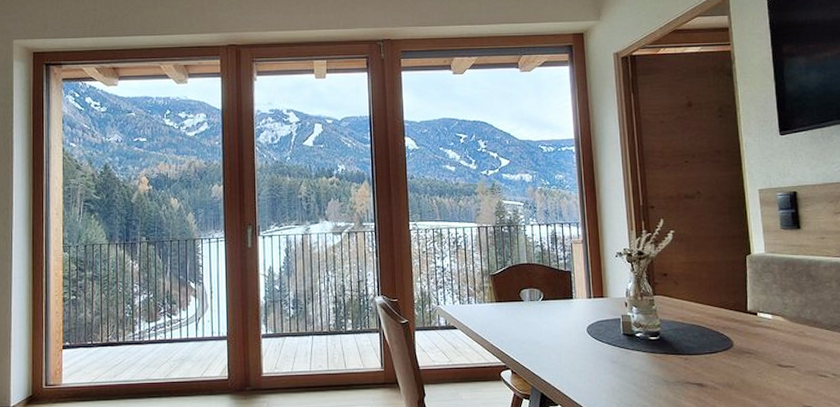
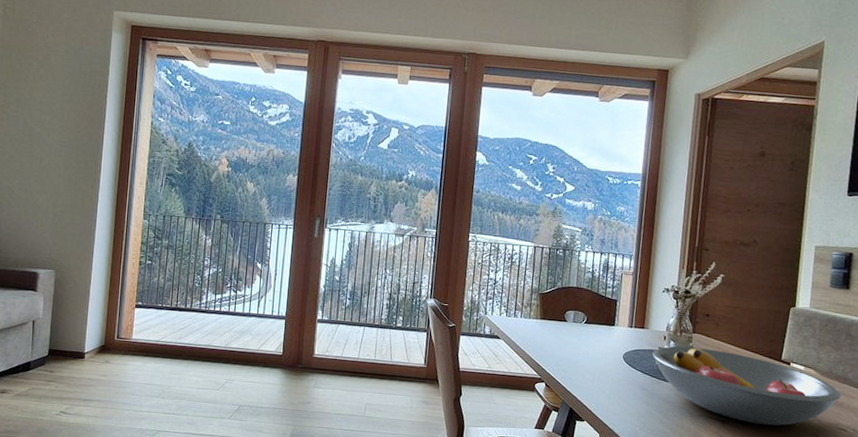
fruit bowl: none [616,310,814,383] -> present [652,346,841,426]

